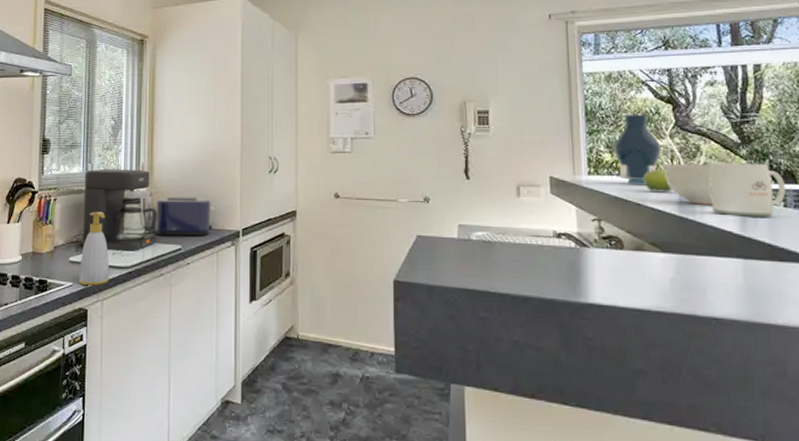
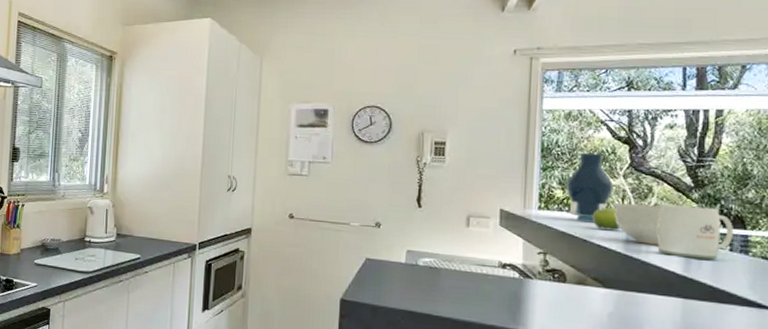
soap bottle: present [78,211,110,286] -> none [42,218,72,288]
coffee maker: present [81,168,157,251] -> none [46,178,119,258]
toaster: present [155,197,215,237] -> none [116,208,174,248]

